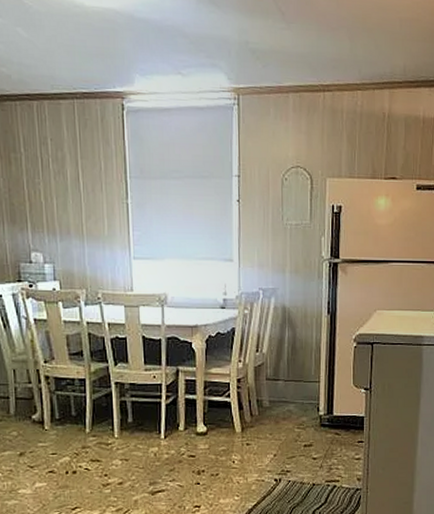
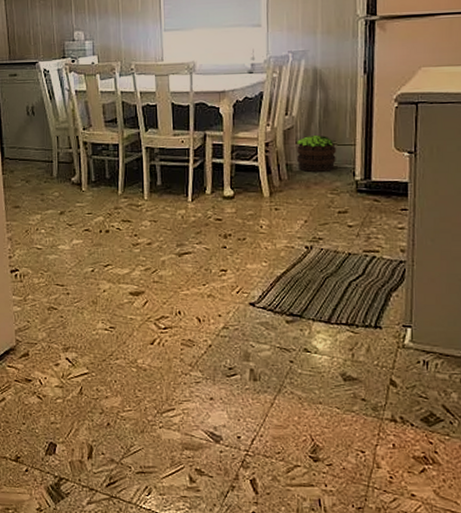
potted plant: none [267,371,303,409] -> present [297,134,336,173]

